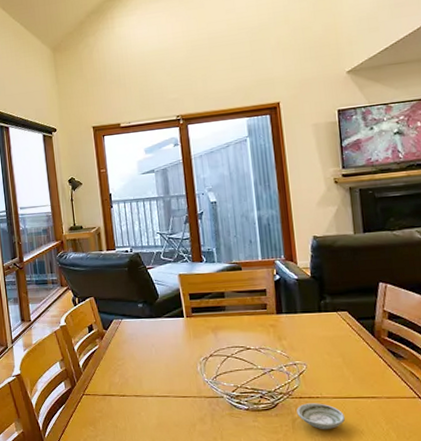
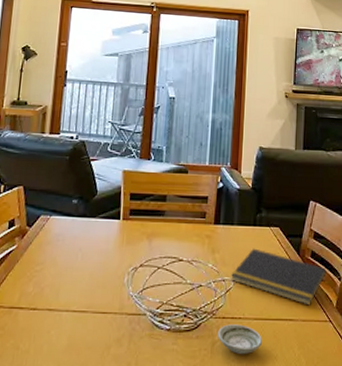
notepad: none [302,333,409,384] -> present [231,248,327,306]

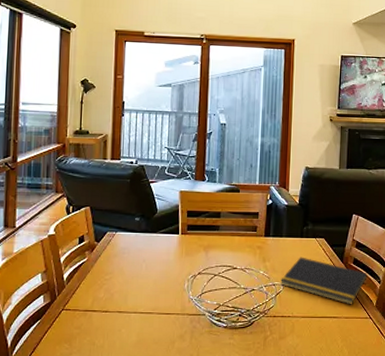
saucer: present [218,324,262,355] -> none [269,322,309,347]

